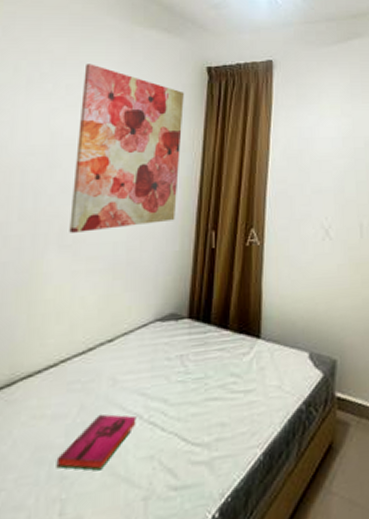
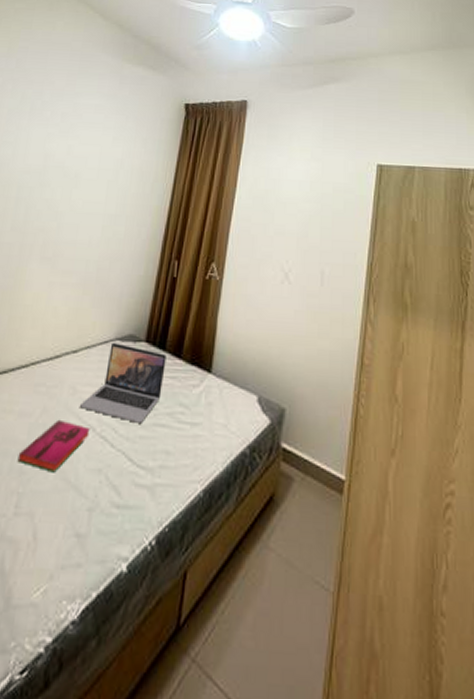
wall art: present [69,64,184,233] -> none [51,95,162,248]
laptop: none [123,323,212,402] -> present [80,342,167,423]

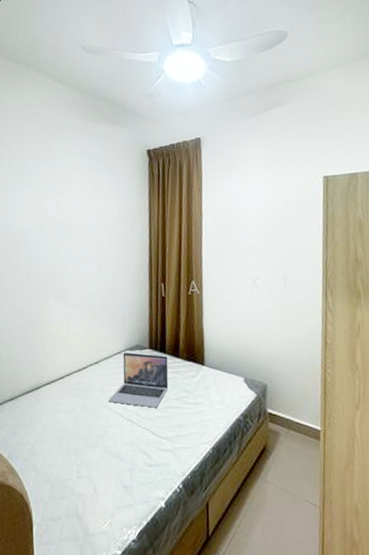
hardback book: present [17,419,90,473] -> none [71,412,120,448]

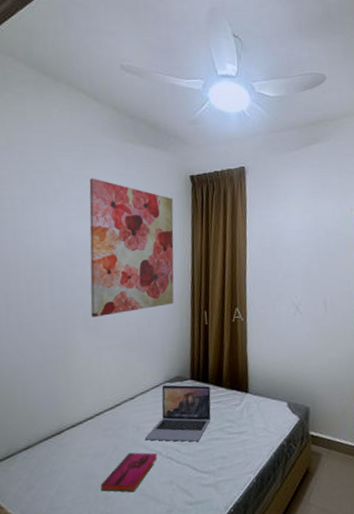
wall art: none [56,157,133,287] -> present [89,178,174,317]
hardback book: none [71,412,120,448] -> present [100,452,158,492]

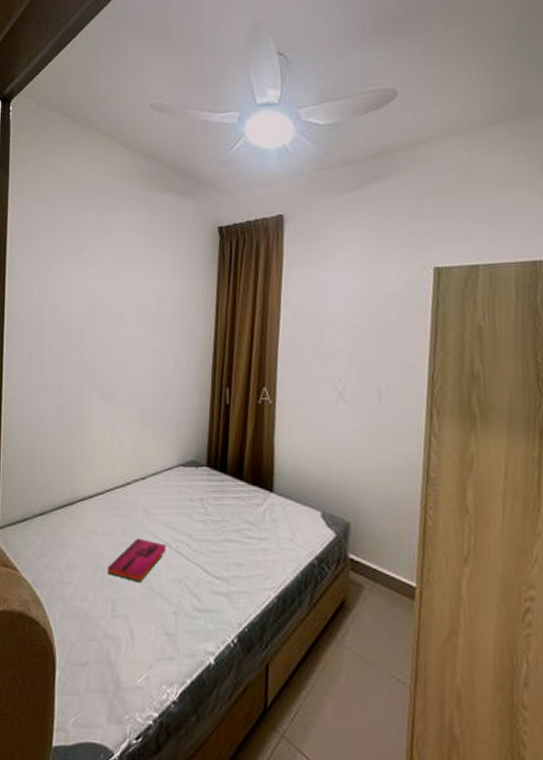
wall art: present [89,178,174,317] -> none [107,231,198,384]
laptop: present [145,384,211,442] -> none [155,468,229,539]

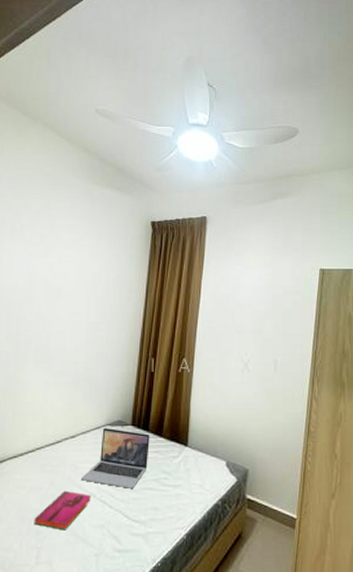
laptop: none [155,468,229,539] -> present [82,427,150,488]

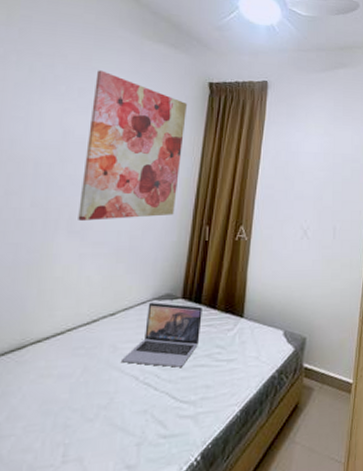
hardback book: present [34,490,91,531] -> none [61,375,133,421]
wall art: none [43,217,132,352] -> present [78,70,187,221]

